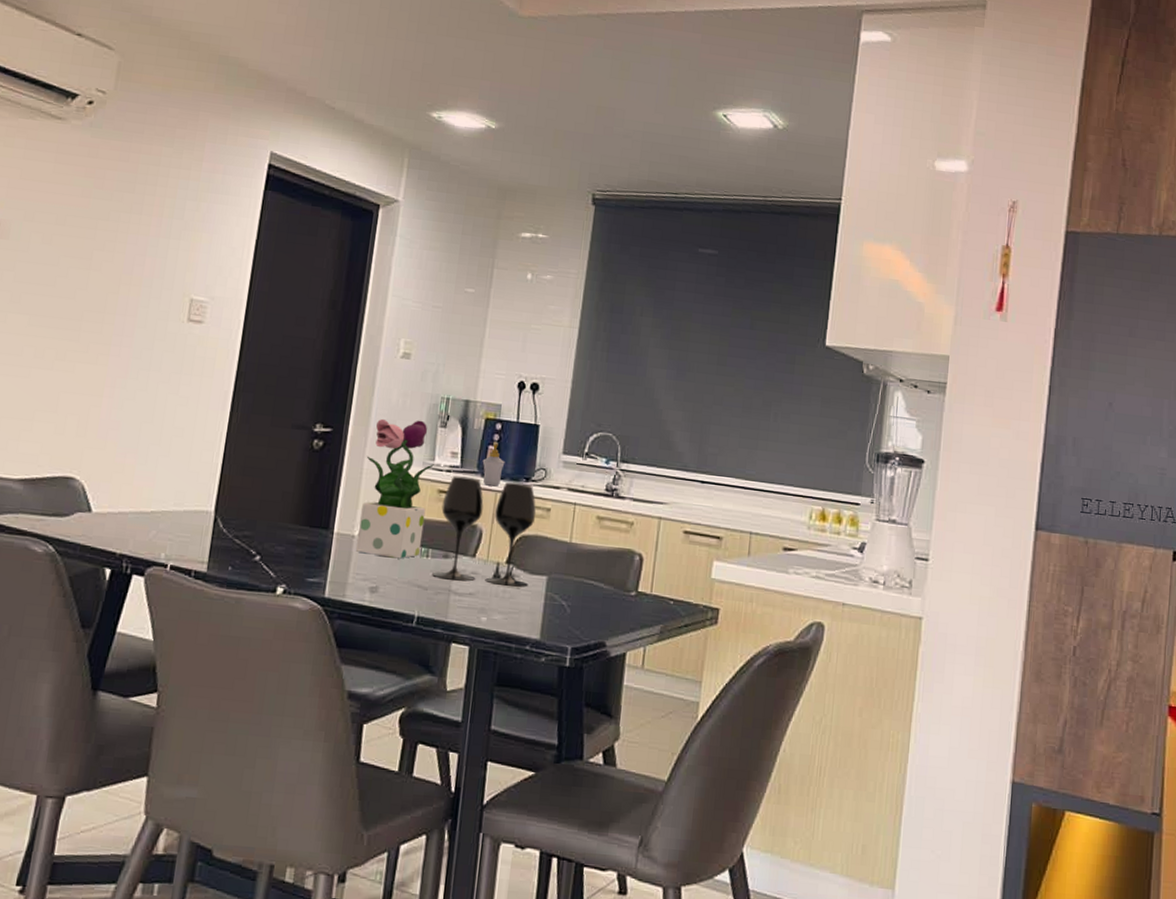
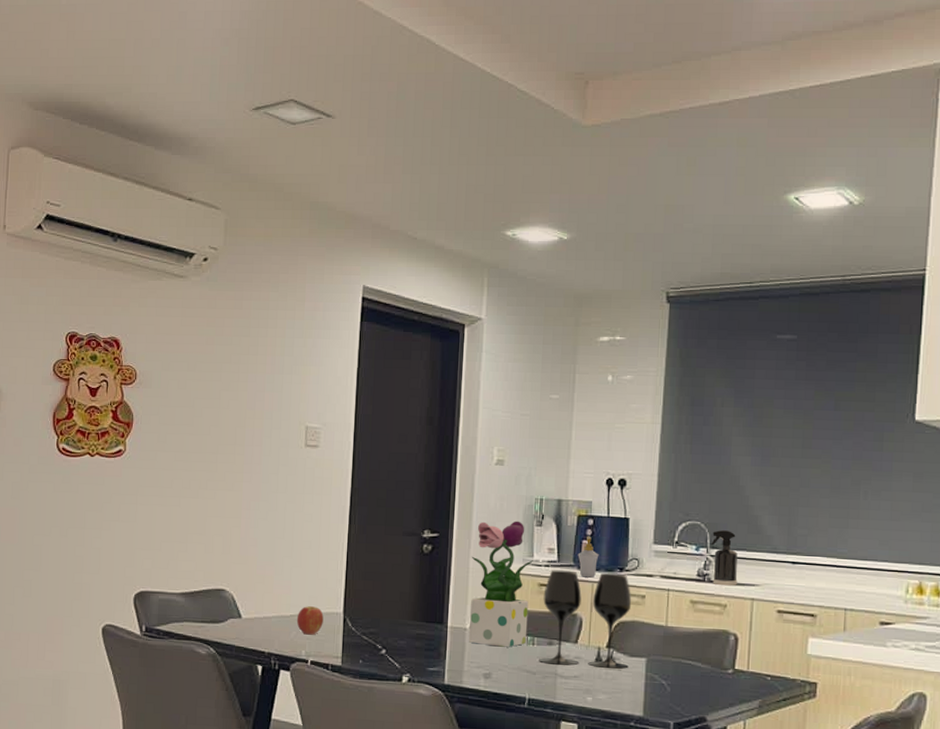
fruit: none [157,502,191,536] -> present [296,606,324,635]
spray bottle: none [621,443,648,504] -> present [711,530,738,586]

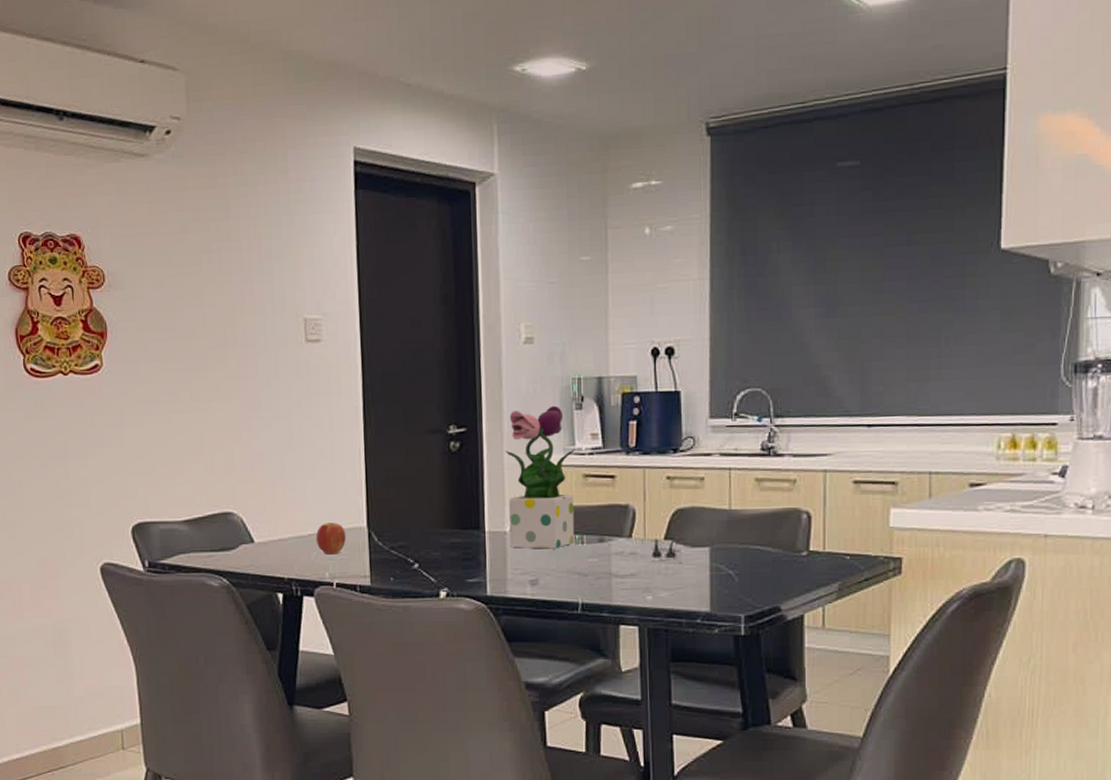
wine glass: present [539,570,632,669] -> none [589,455,691,564]
soap bottle: present [577,536,599,578] -> none [625,416,649,463]
spray bottle: present [711,530,738,586] -> none [774,395,807,459]

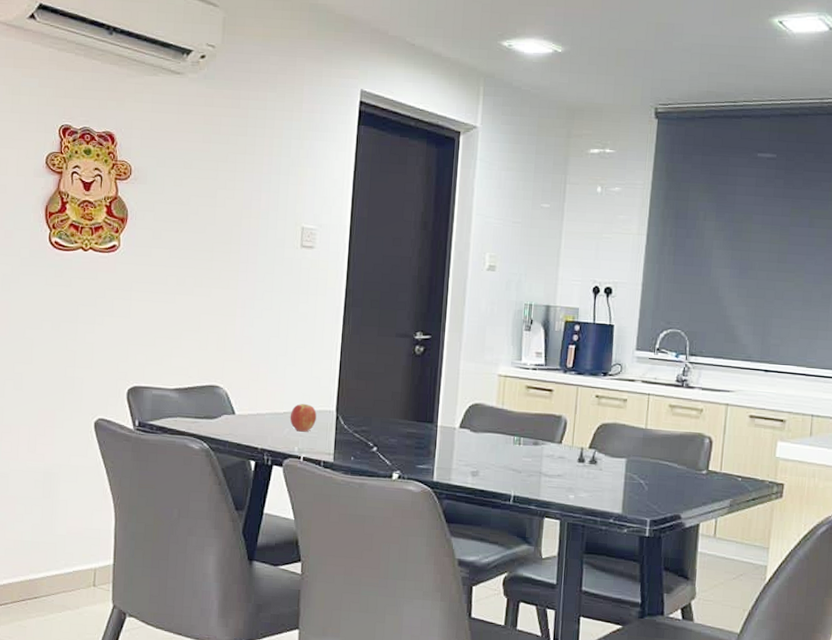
flower arrangement: present [505,405,575,549] -> none [458,325,521,447]

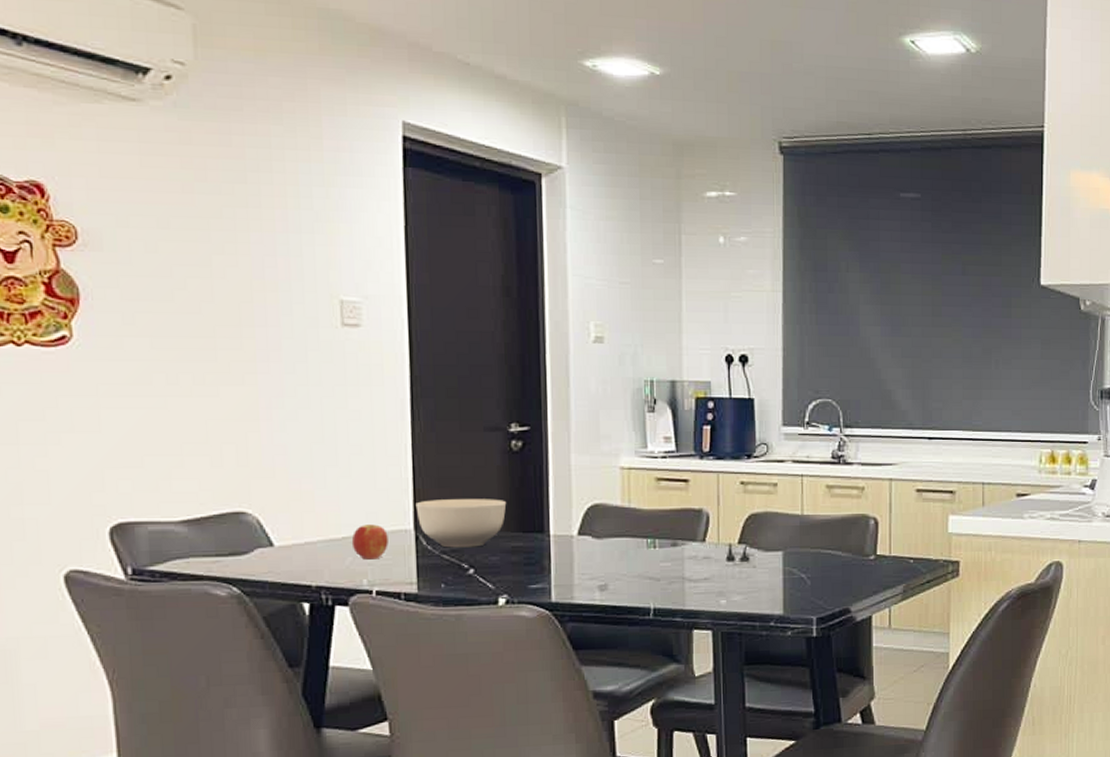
bowl: none [339,388,407,430] -> present [416,499,507,548]

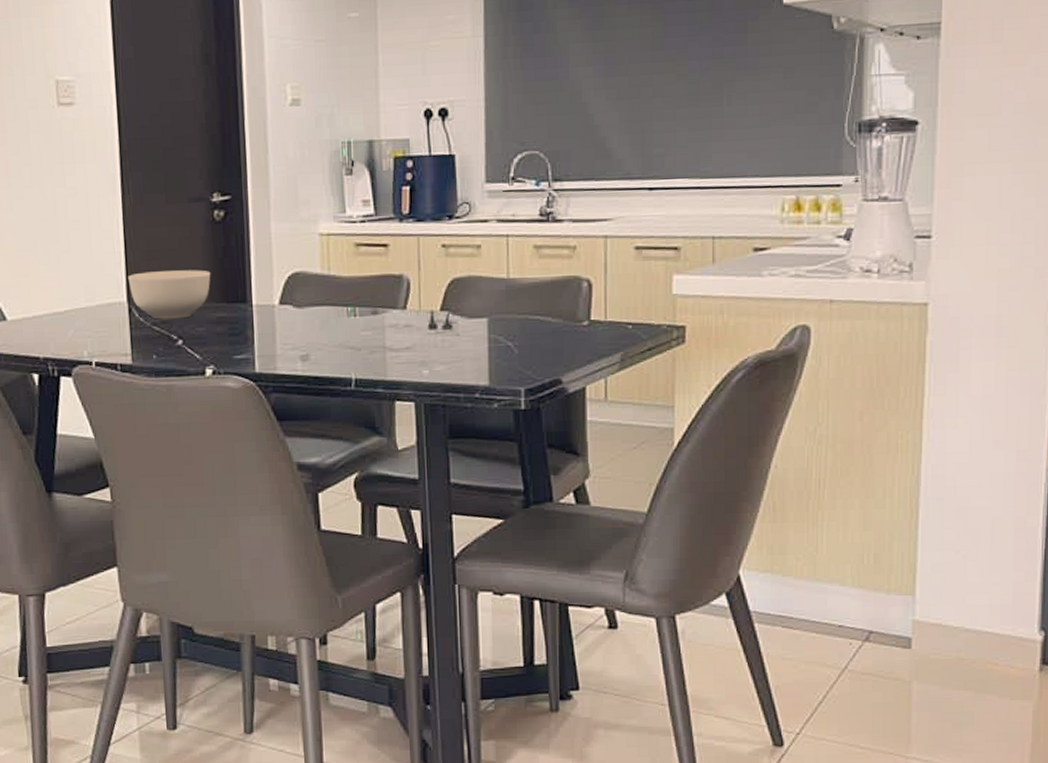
fruit: present [351,524,388,560] -> none [72,298,105,332]

